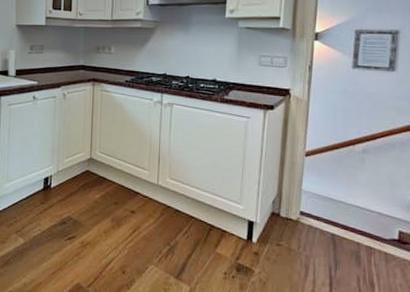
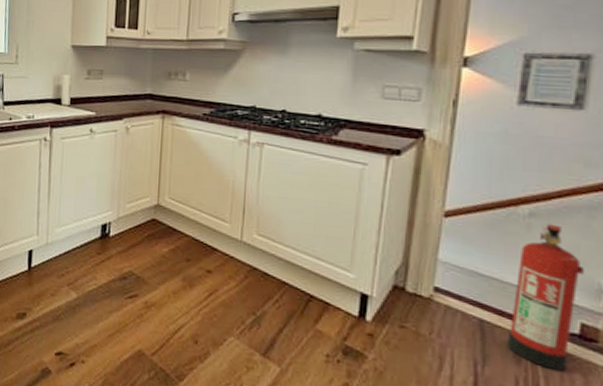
fire extinguisher: none [351,157,399,269] -> present [506,223,584,372]

